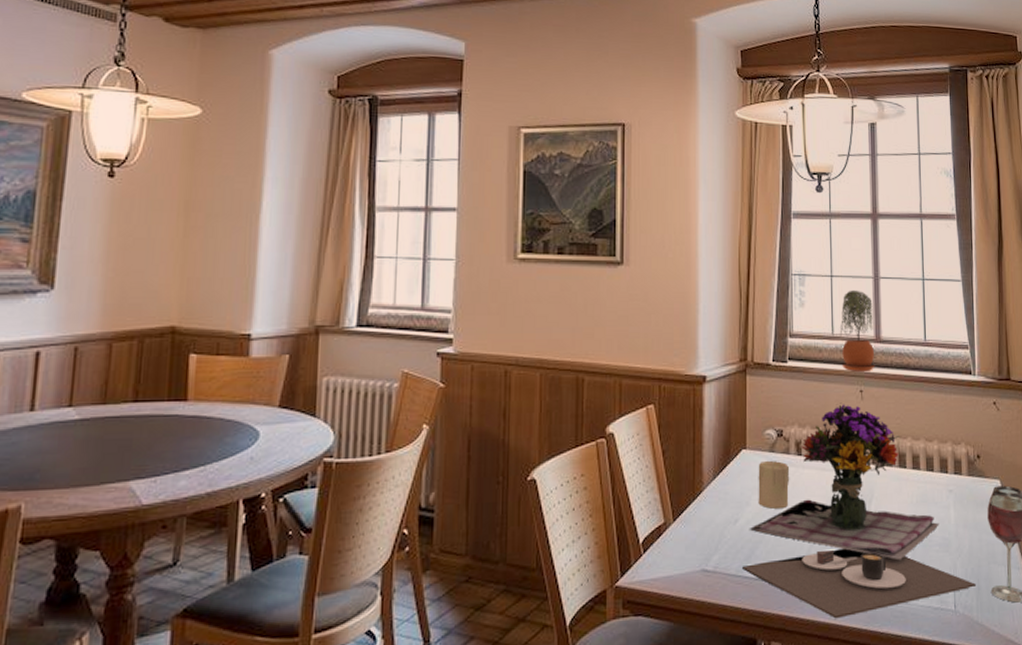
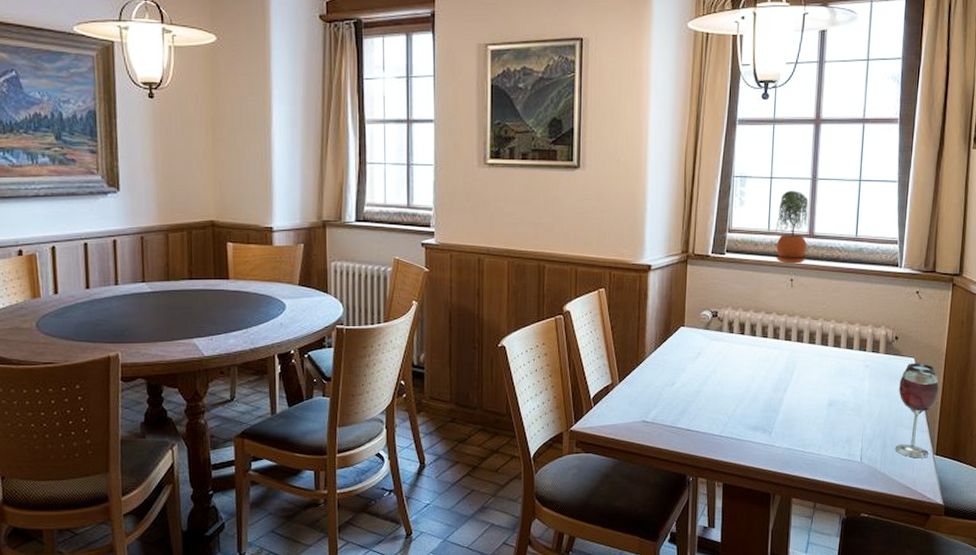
place setting: present [742,548,977,619] -> none [676,409,883,463]
flower arrangement: present [749,402,939,560] -> none [684,289,854,421]
candle: present [758,460,790,509] -> none [693,336,722,375]

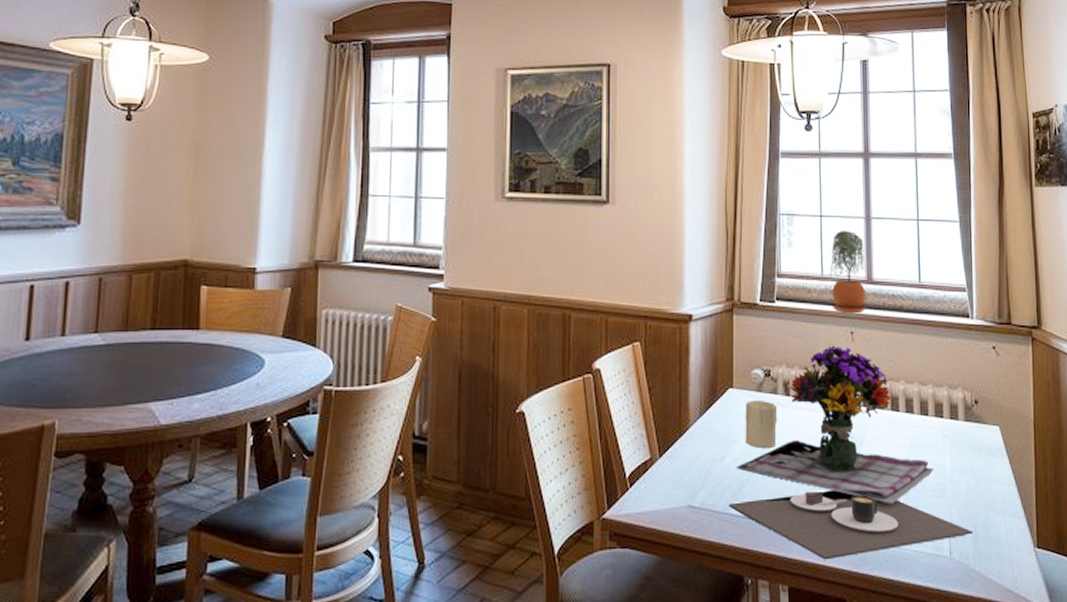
place setting: none [676,409,883,463] -> present [729,490,974,560]
flower arrangement: none [684,289,854,421] -> present [736,344,934,504]
candle: none [693,336,722,375] -> present [745,399,778,448]
wineglass: present [896,363,940,458] -> none [985,432,1032,552]

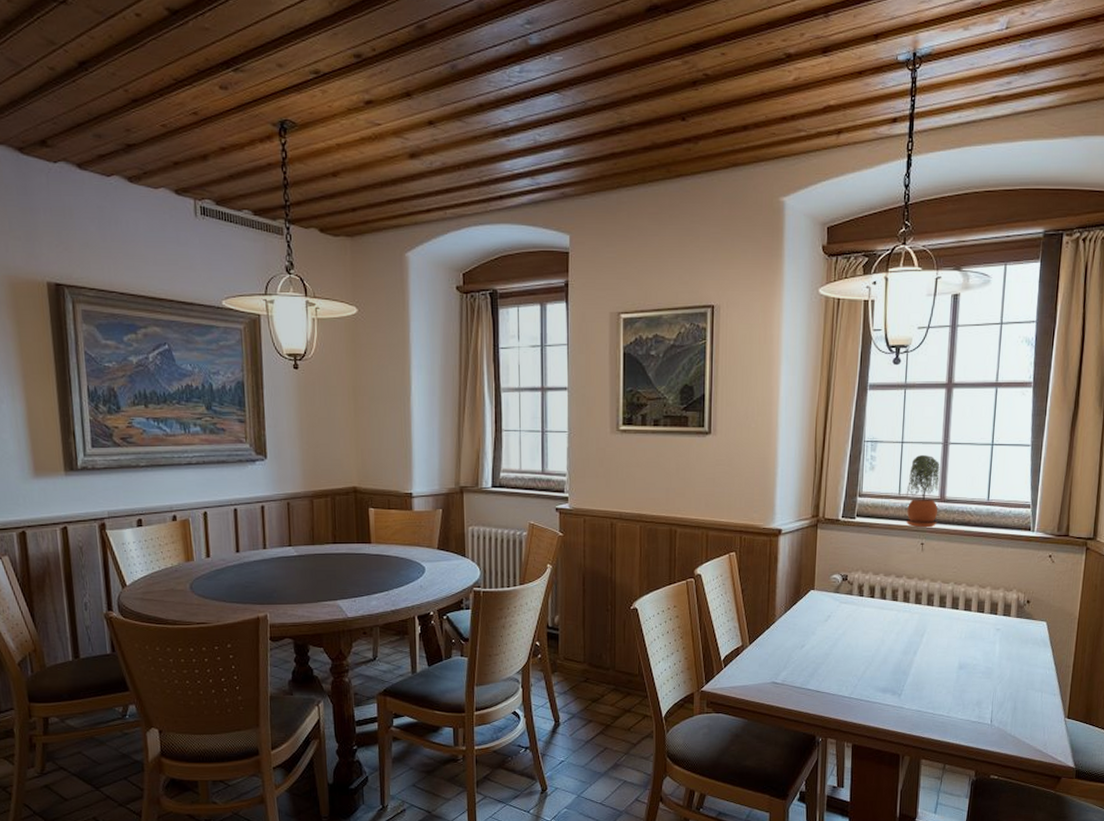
place setting: present [729,490,974,560] -> none [806,671,1013,725]
flower arrangement: present [736,344,934,504] -> none [813,553,984,683]
candle: present [745,399,778,448] -> none [822,599,852,638]

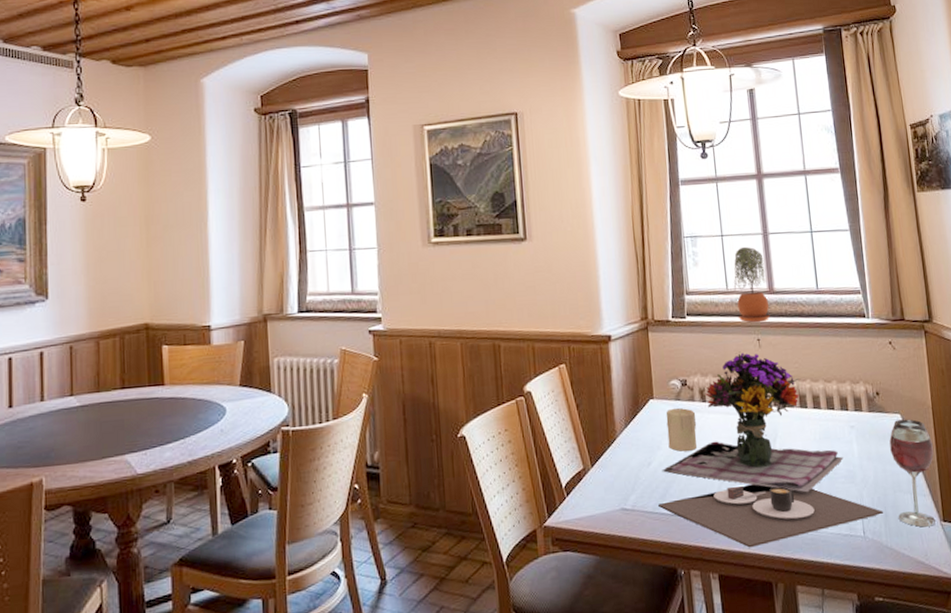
place setting: none [806,671,1013,725] -> present [658,483,884,548]
flower arrangement: none [813,553,984,683] -> present [662,351,843,493]
candle: none [822,599,852,638] -> present [665,408,697,452]
wineglass: none [1026,627,1072,722] -> present [889,419,936,527]

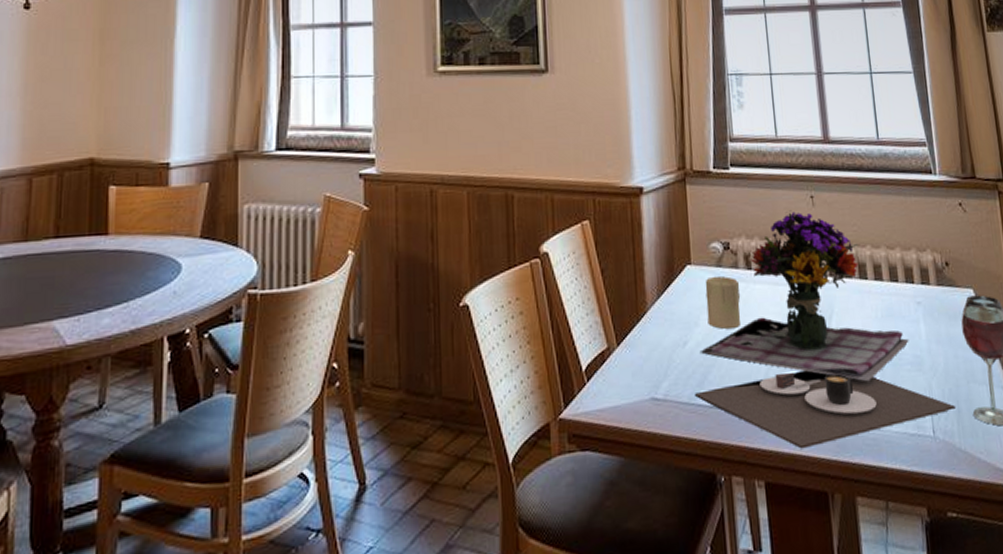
potted plant: present [733,246,770,323] -> none [783,87,825,177]

